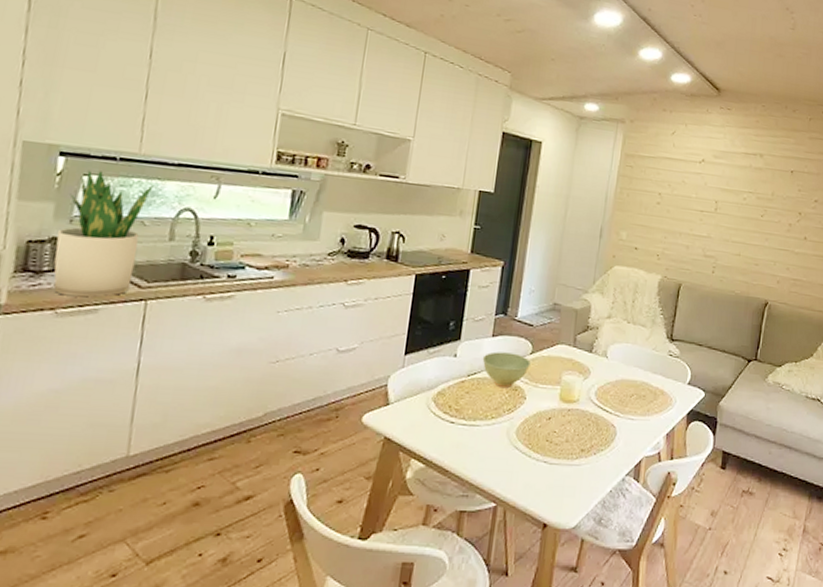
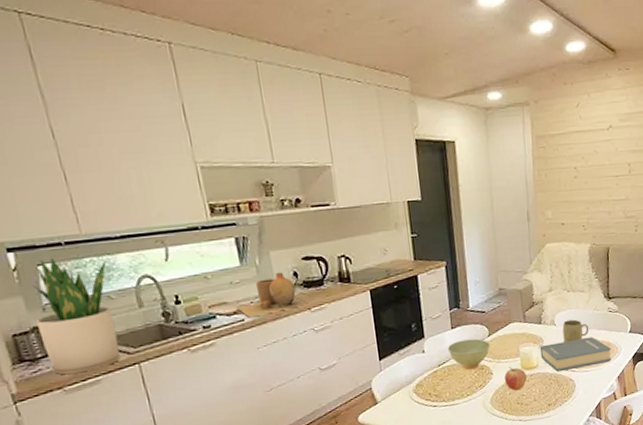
vase: none [269,234,346,277] -> present [236,272,308,318]
fruit: none [538,395,564,424] -> present [505,367,528,390]
hardback book: none [583,377,664,414] -> present [540,336,612,371]
mug: none [613,354,644,381] -> present [562,319,589,343]

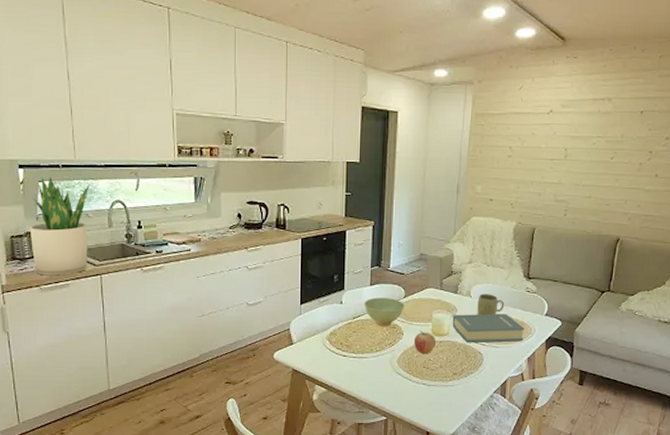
vase: present [236,272,308,318] -> none [185,212,246,249]

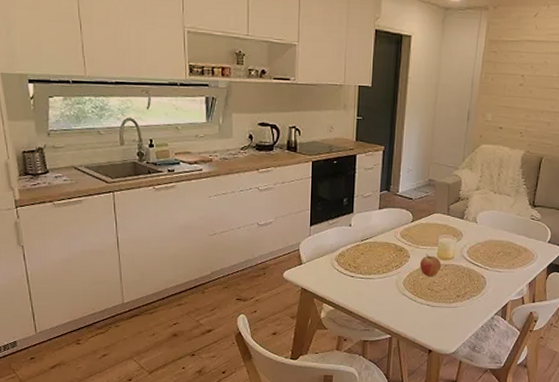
planter: present [30,177,90,276] -> none [42,92,101,192]
bowl: present [364,297,405,326] -> none [372,221,412,249]
hardback book: present [452,313,524,343] -> none [457,239,527,267]
mug: present [477,294,505,316] -> none [482,220,509,242]

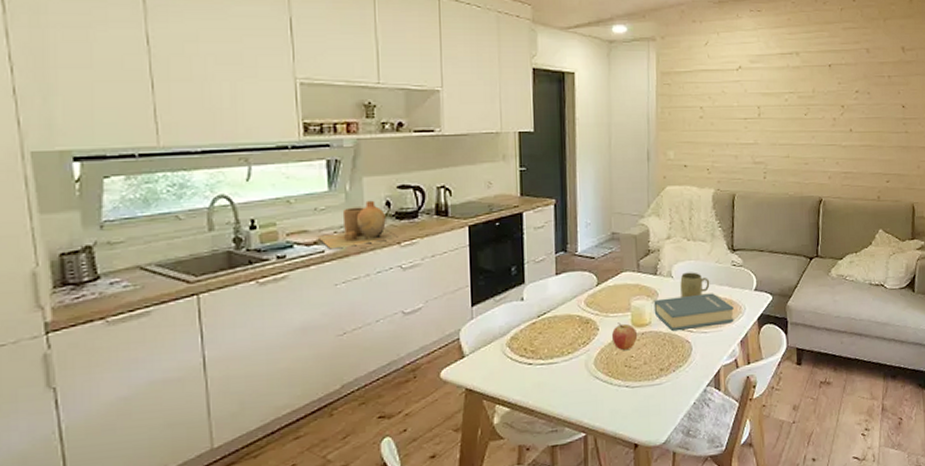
vase: none [197,133,257,169] -> present [317,200,398,250]
hardback book: none [457,239,527,267] -> present [653,293,734,331]
mug: none [482,220,509,242] -> present [680,272,710,298]

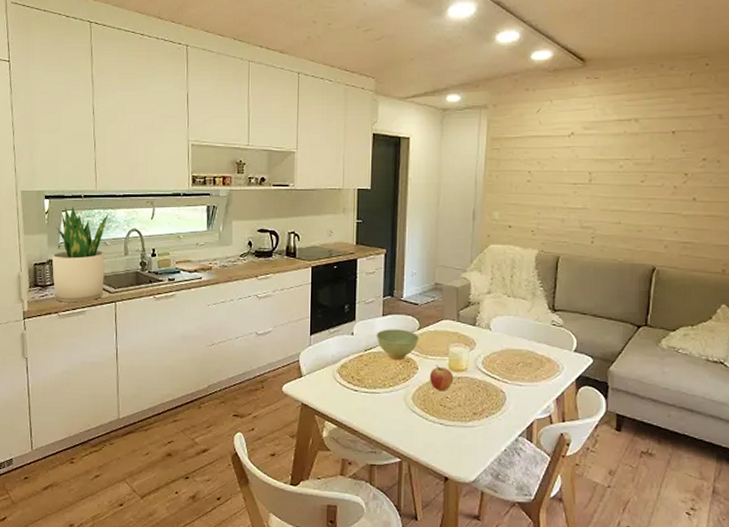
planter: none [91,171,180,304] -> present [52,207,109,303]
vase: present [317,200,398,250] -> none [197,240,256,277]
bowl: none [549,287,598,323] -> present [376,329,419,360]
hardback book: present [653,293,734,331] -> none [471,348,551,380]
mug: present [680,272,710,298] -> none [498,326,528,351]

